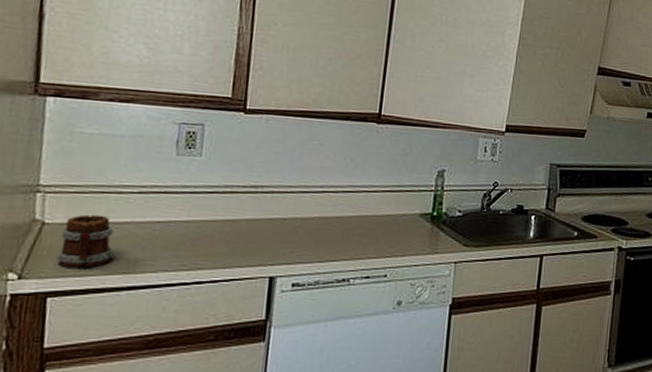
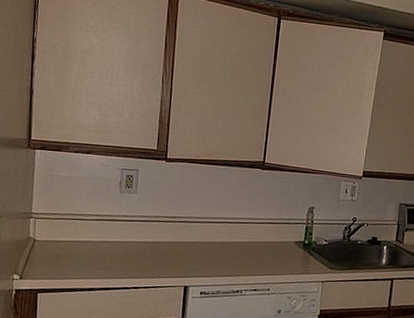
mug: present [55,214,114,268] -> none [42,234,80,273]

